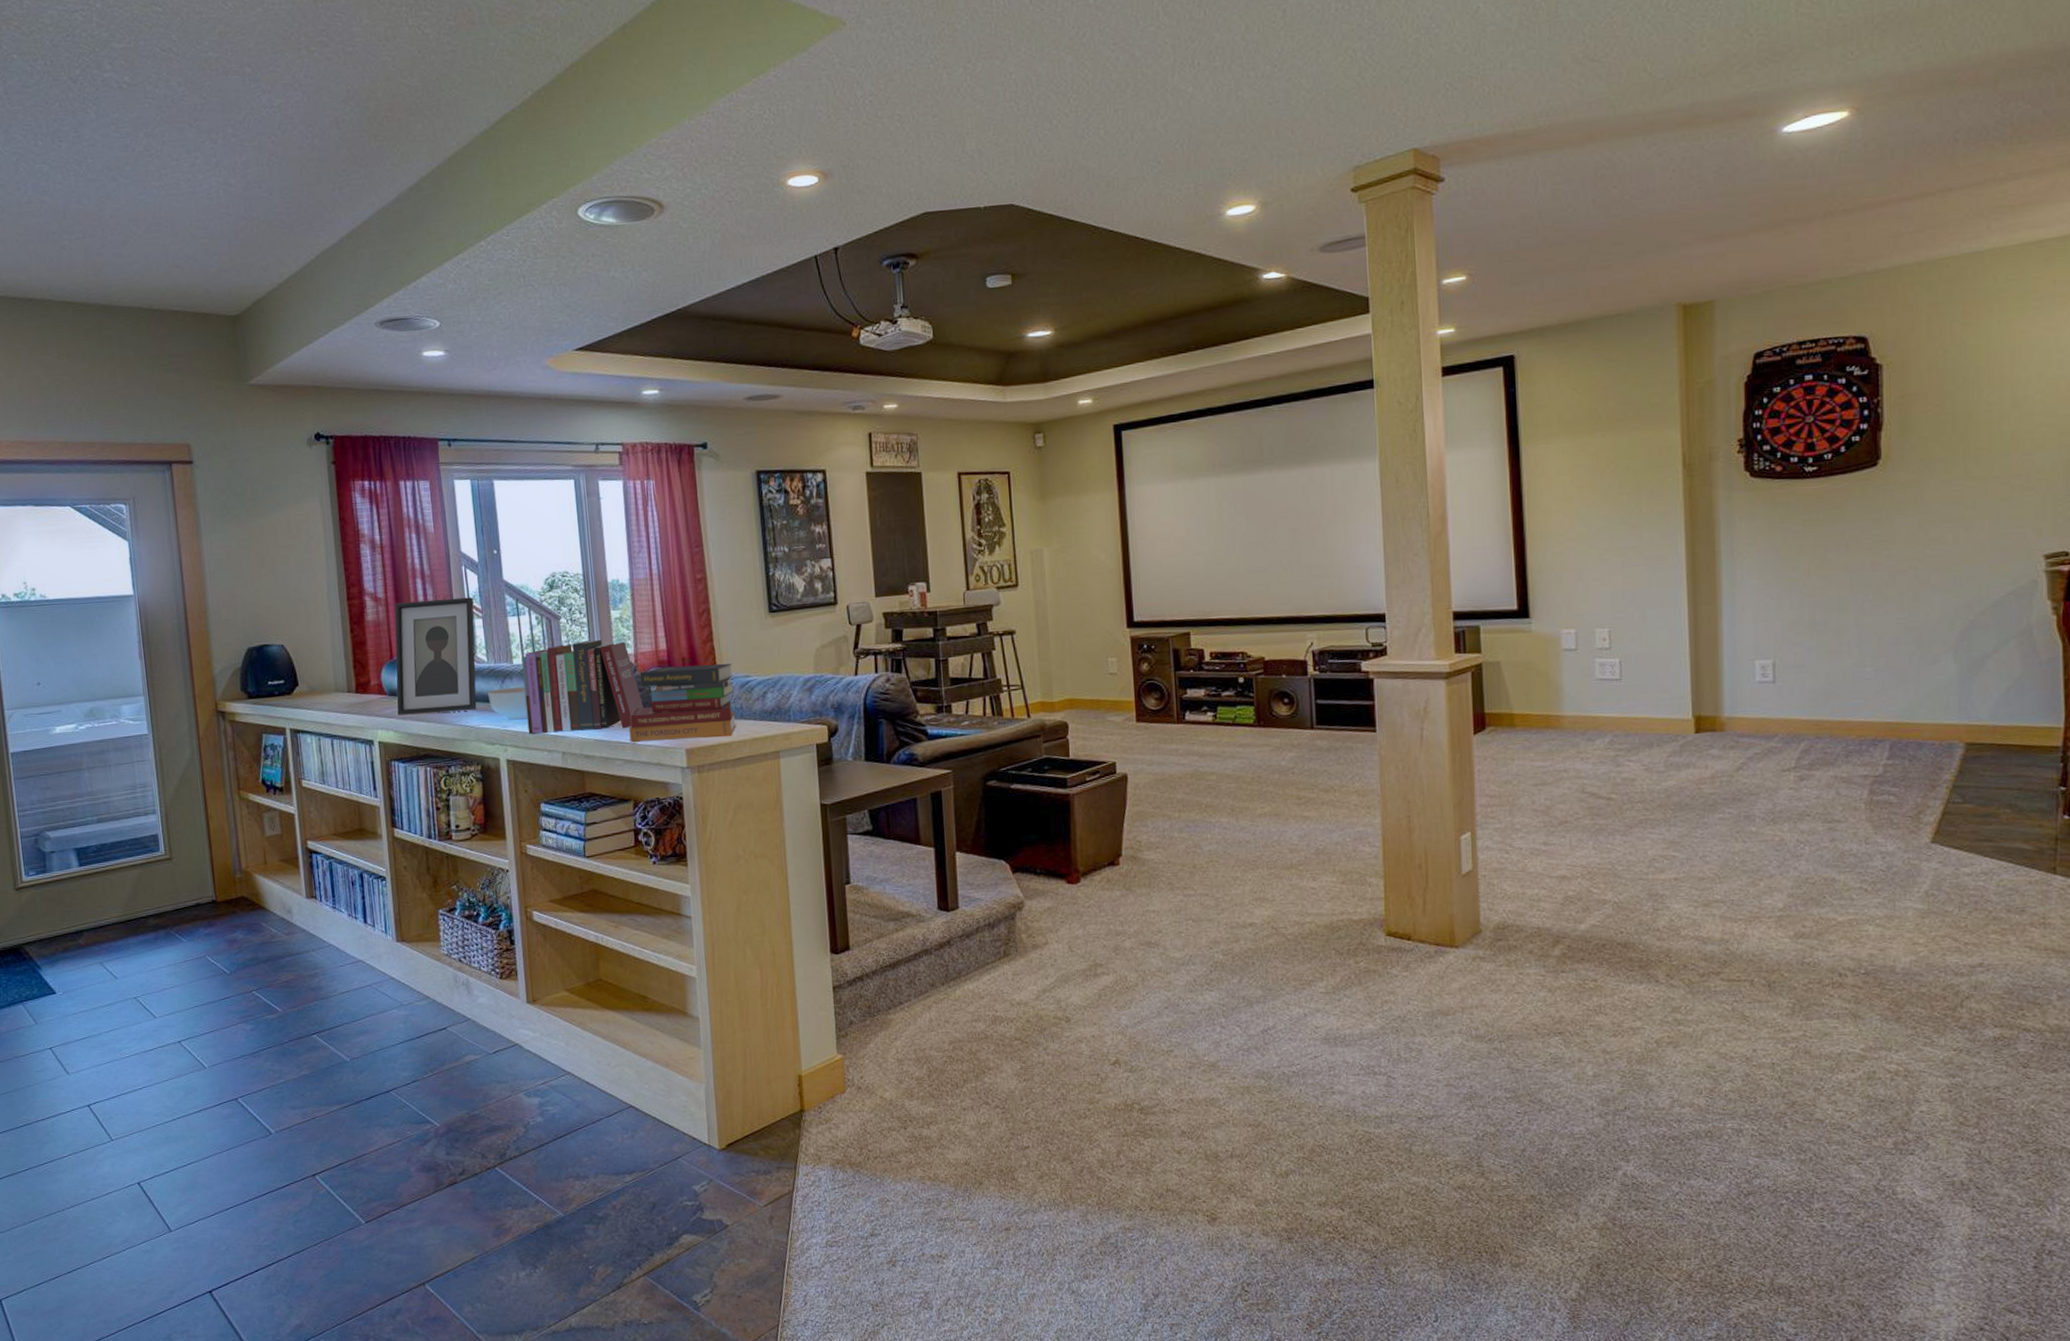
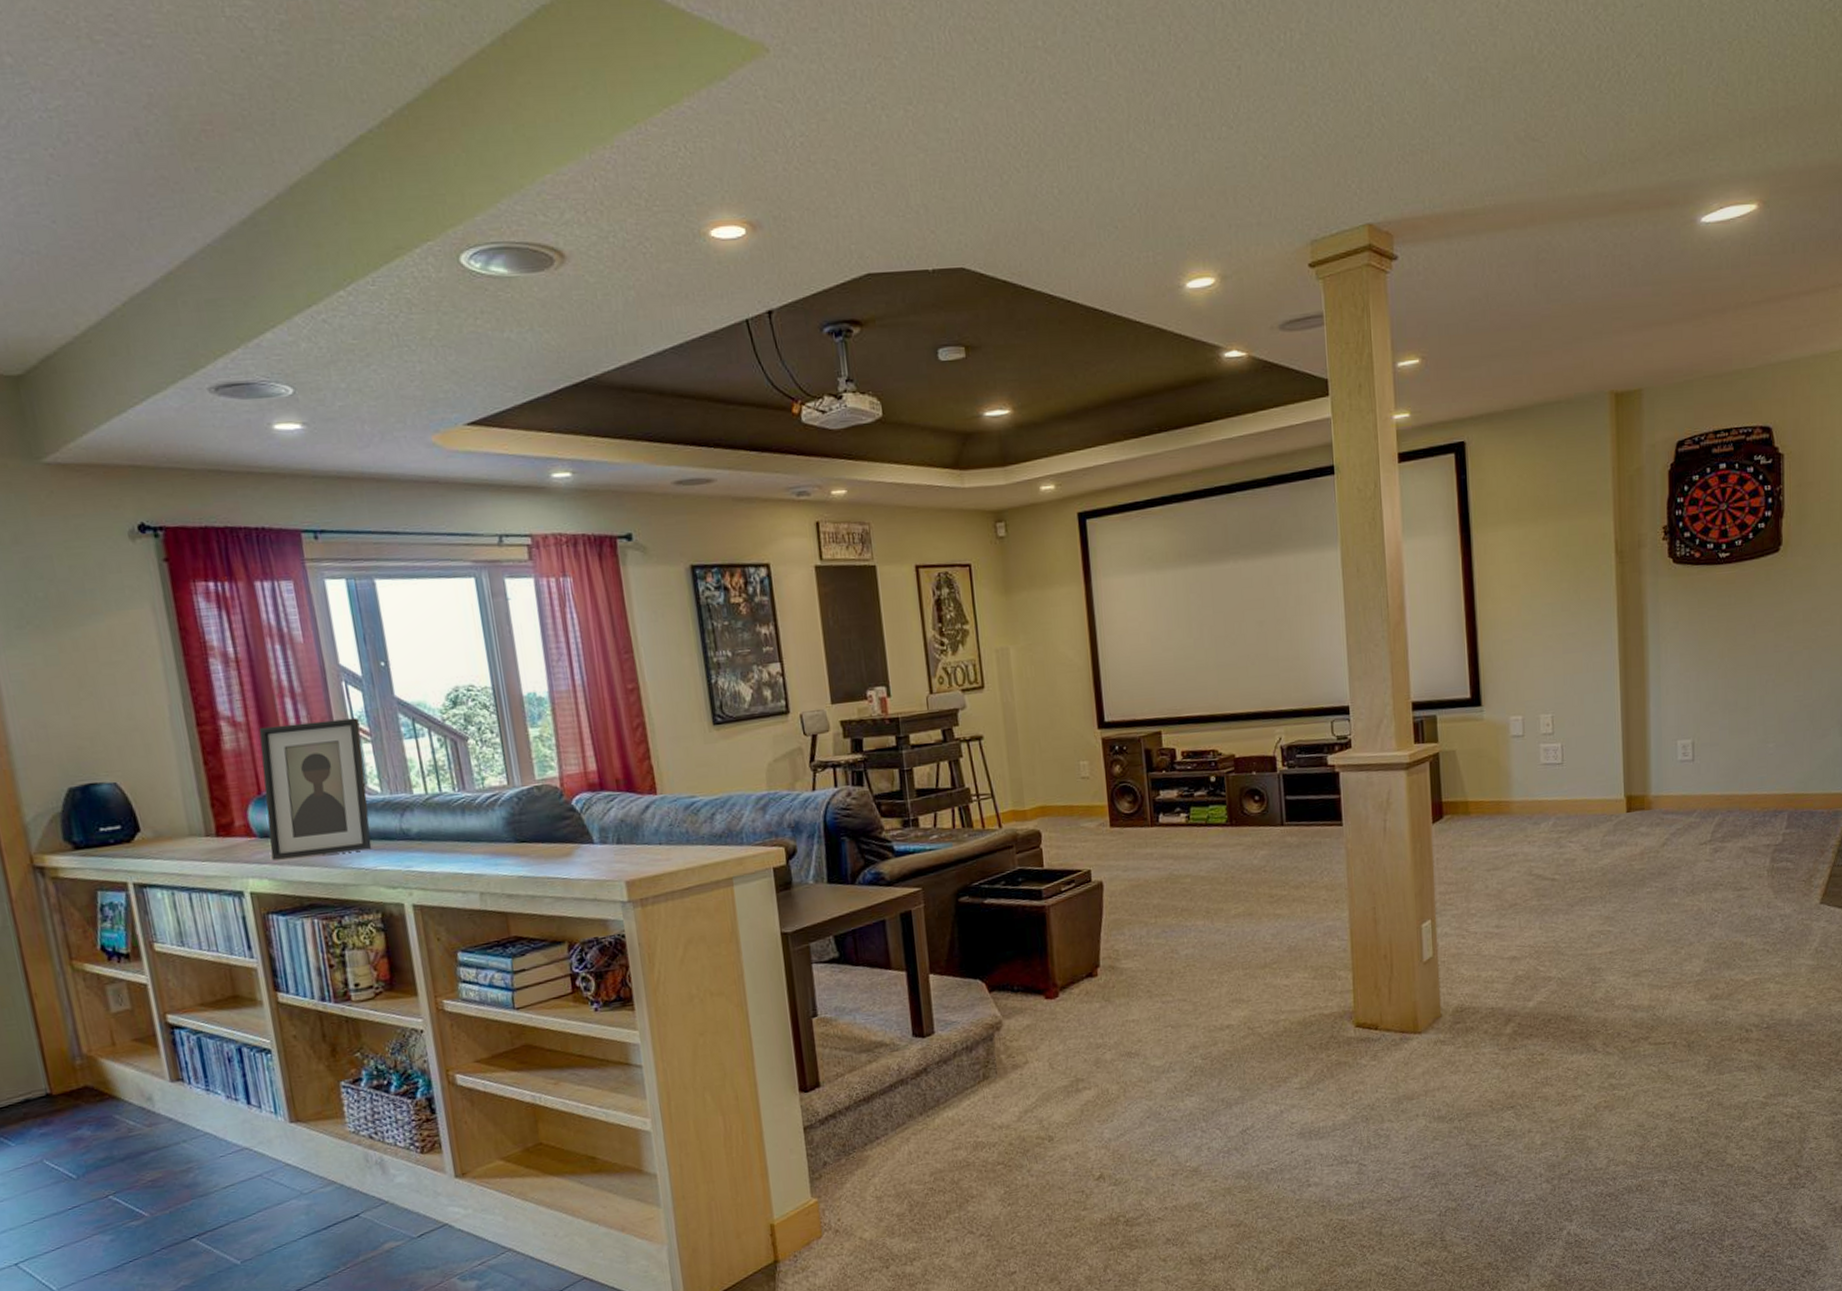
bowl: present [488,687,528,720] -> none [384,820,436,859]
books: present [521,639,643,735] -> none [423,761,574,875]
books: present [629,663,736,742] -> none [557,783,682,877]

